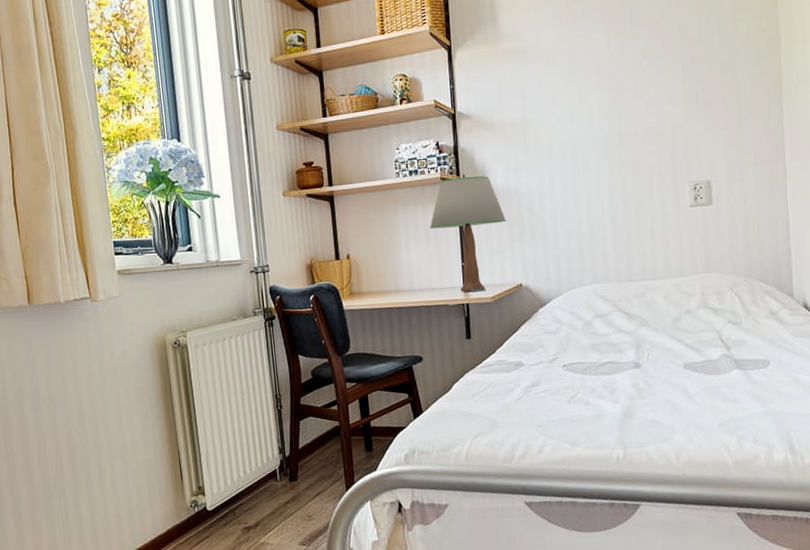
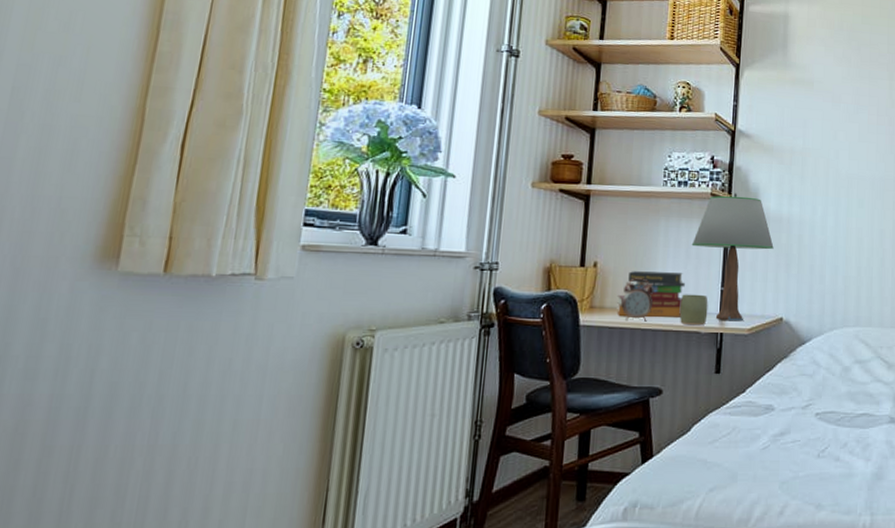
books: none [372,254,430,298] -> present [617,271,685,317]
alarm clock: none [375,263,404,301] -> present [621,278,655,322]
mug: none [426,271,453,300] -> present [679,294,708,326]

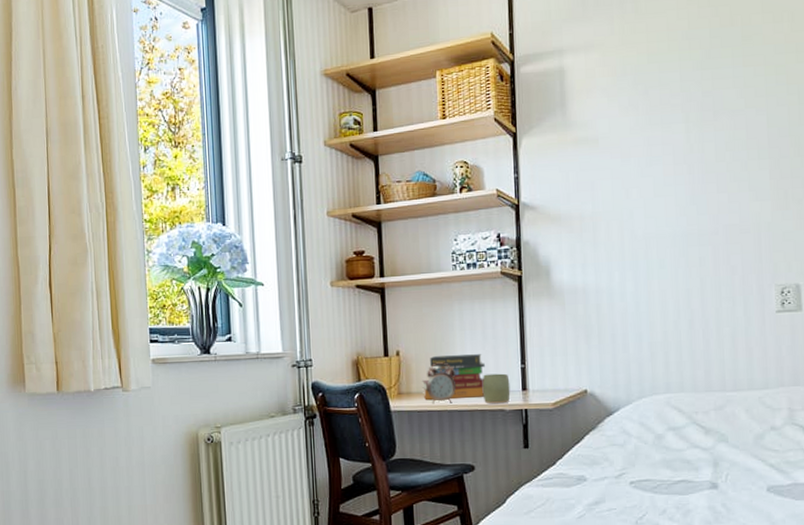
table lamp: present [691,192,774,322] -> none [487,268,571,397]

